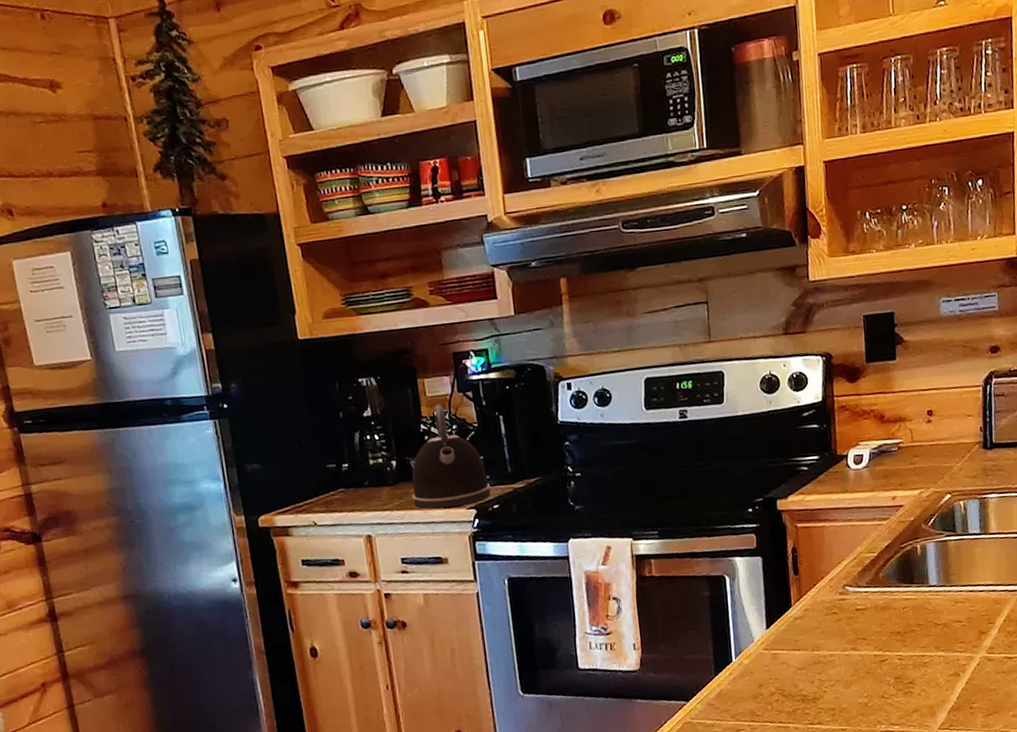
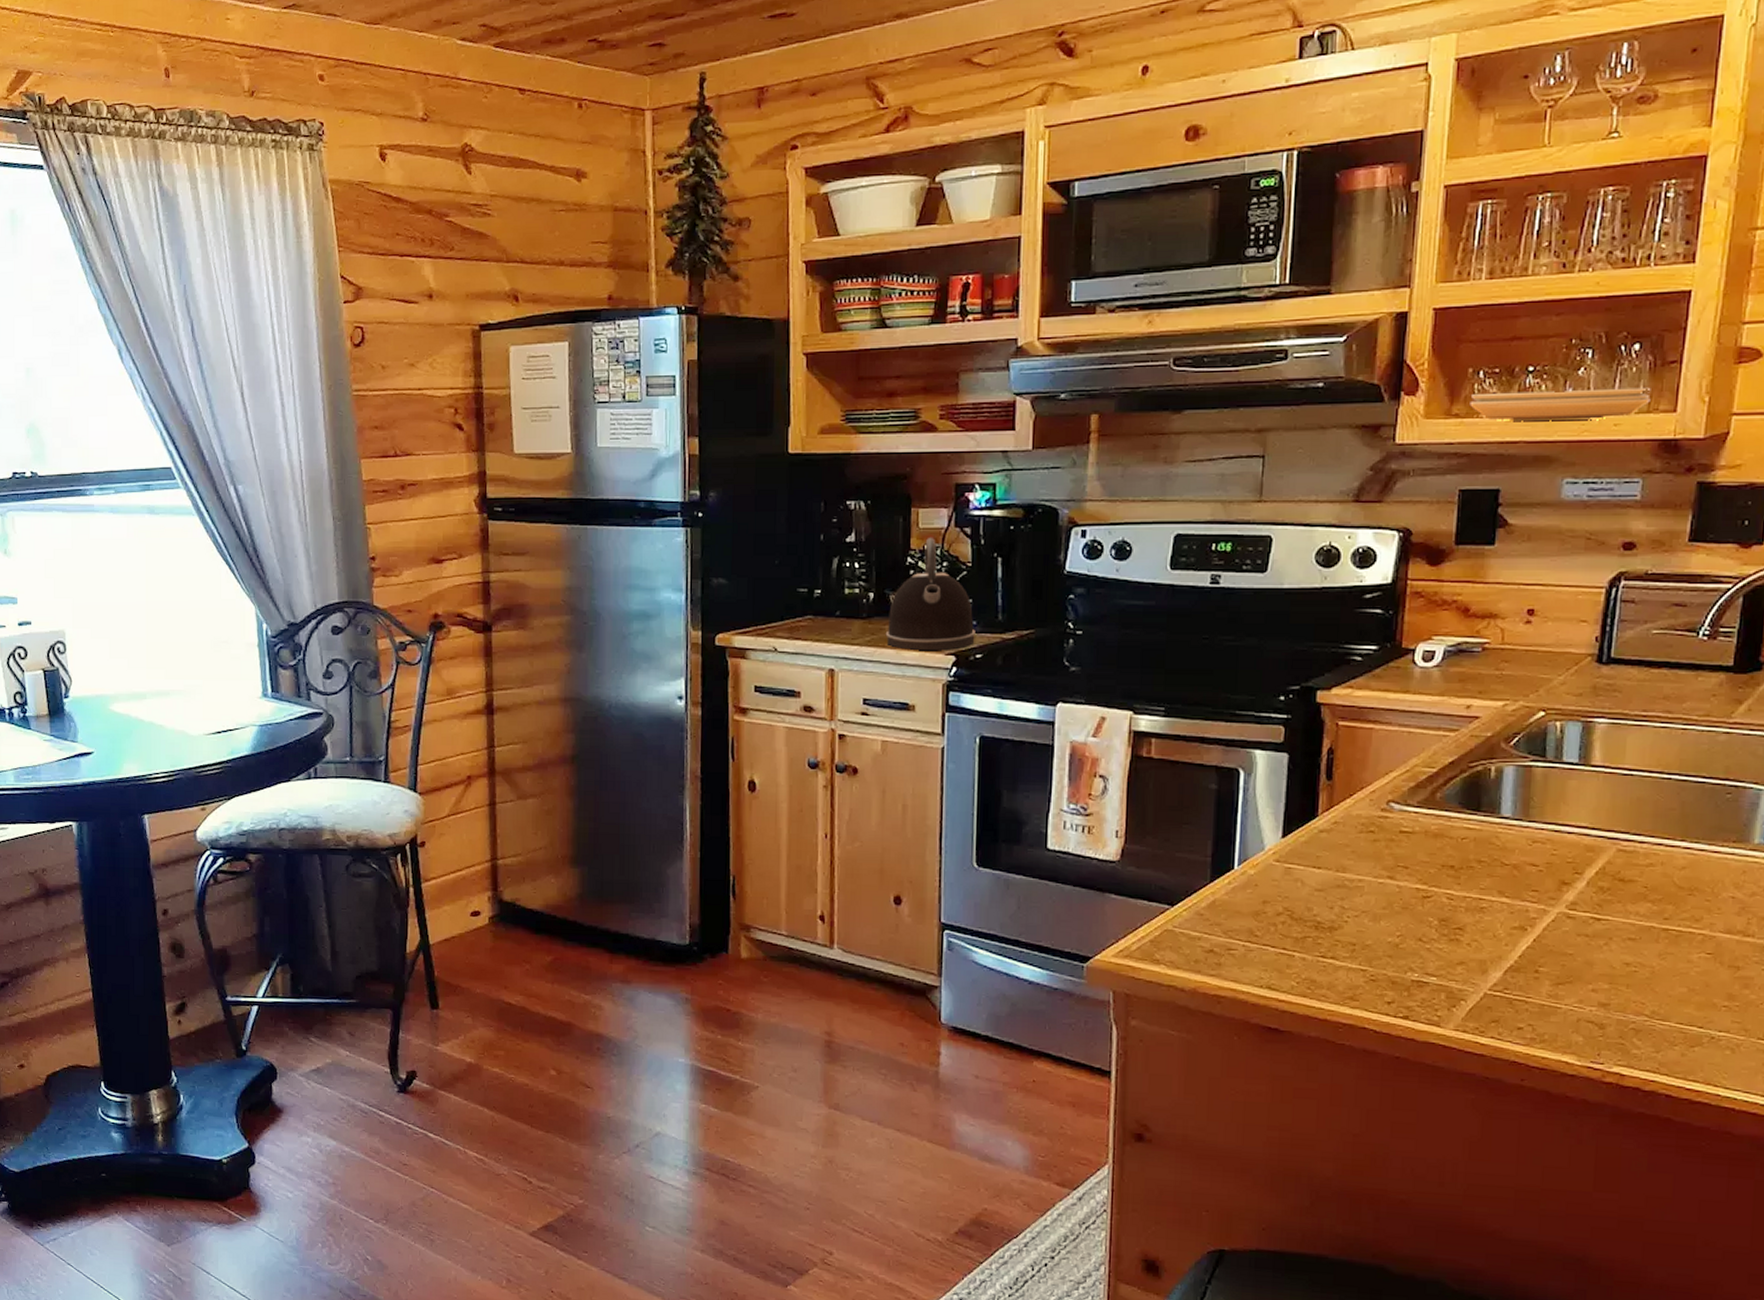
plate: none [862,215,996,254] -> present [1470,387,1651,421]

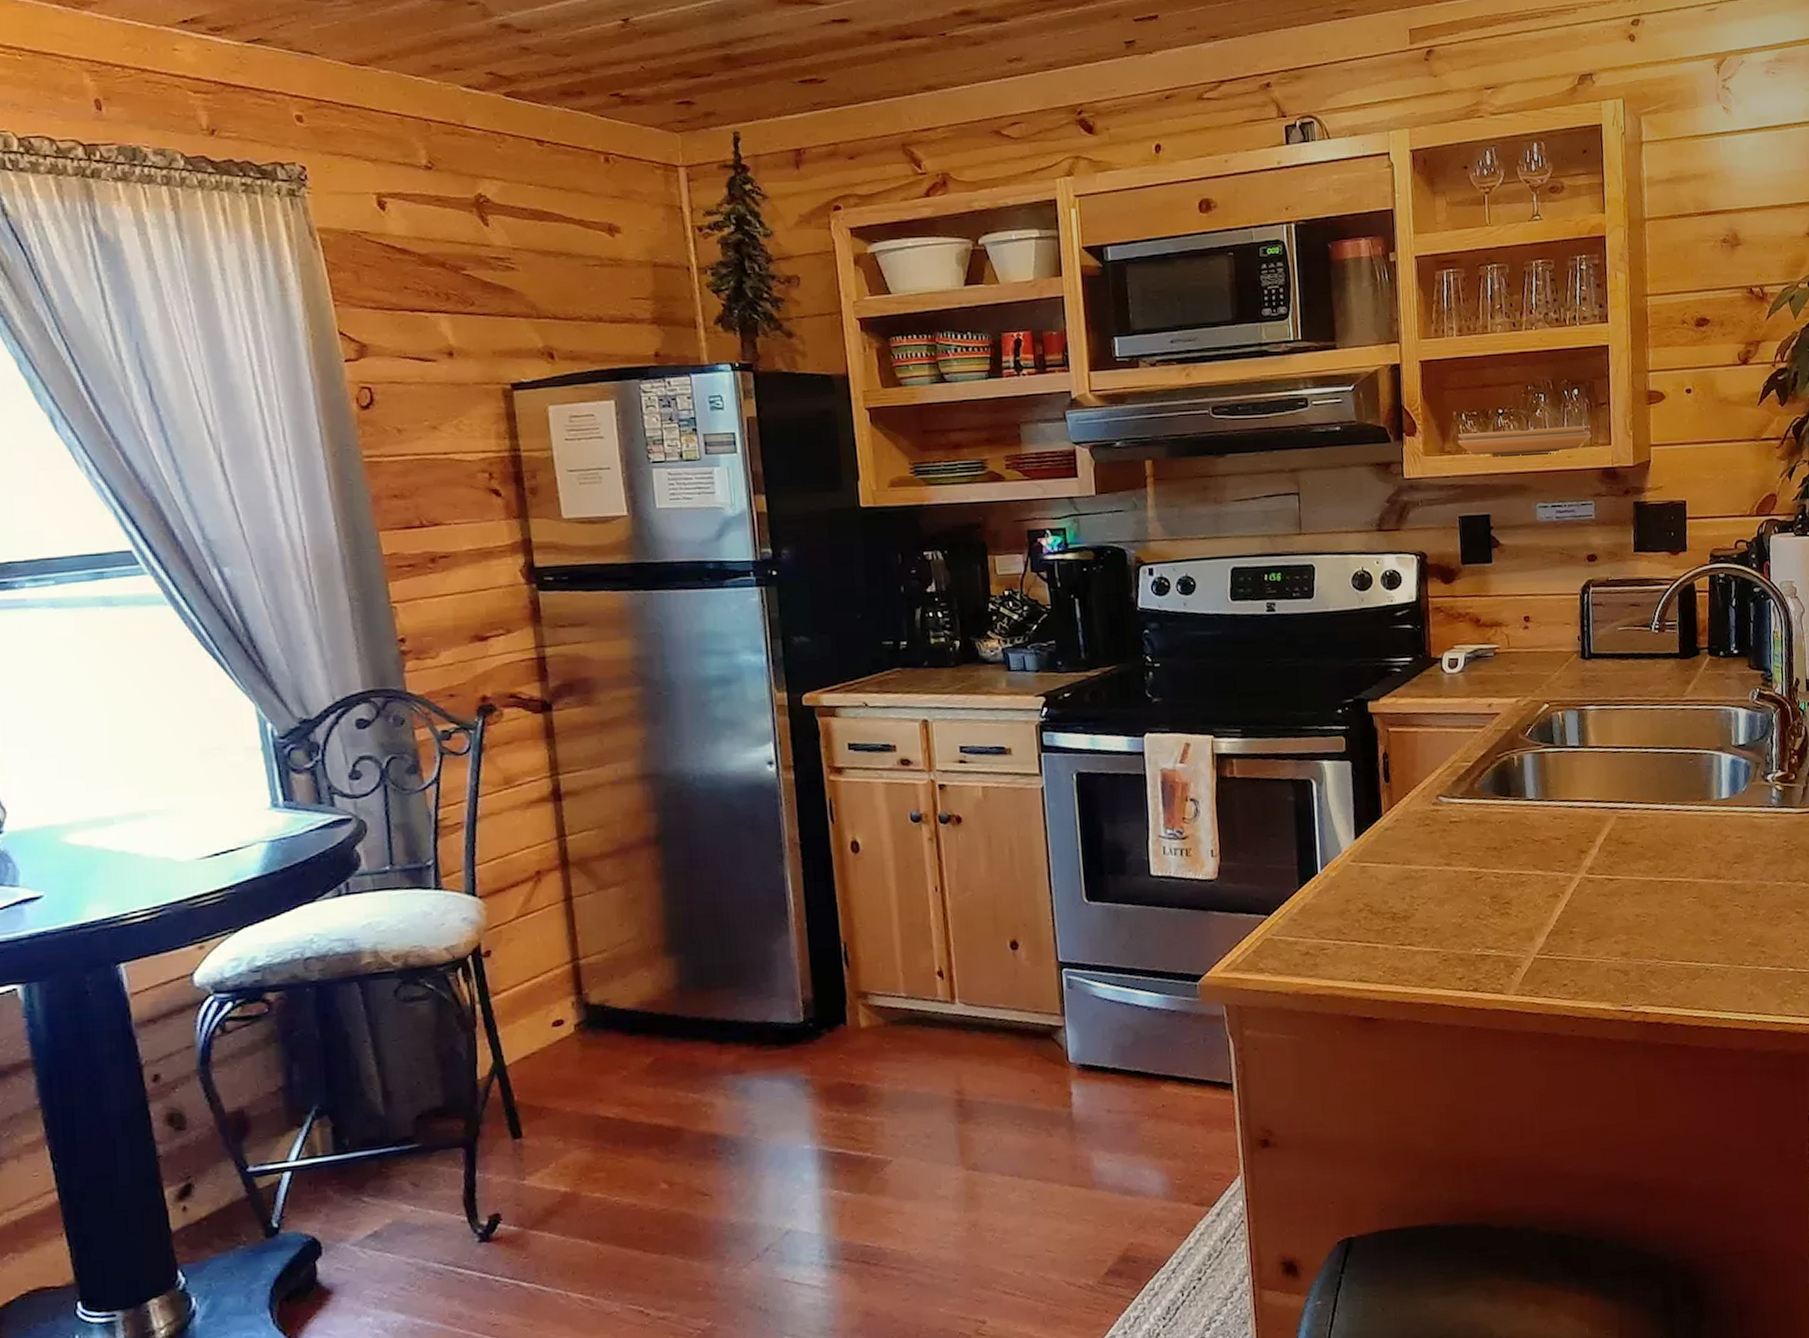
kettle: present [885,537,975,651] -> none [975,582,1062,695]

